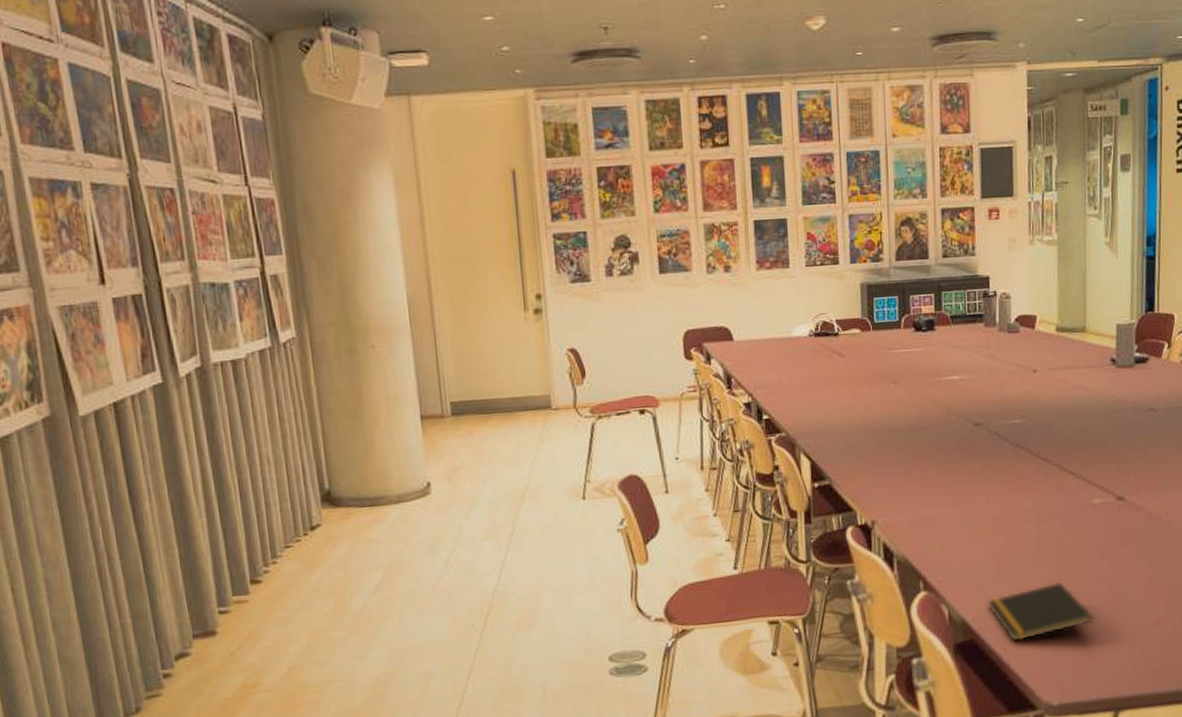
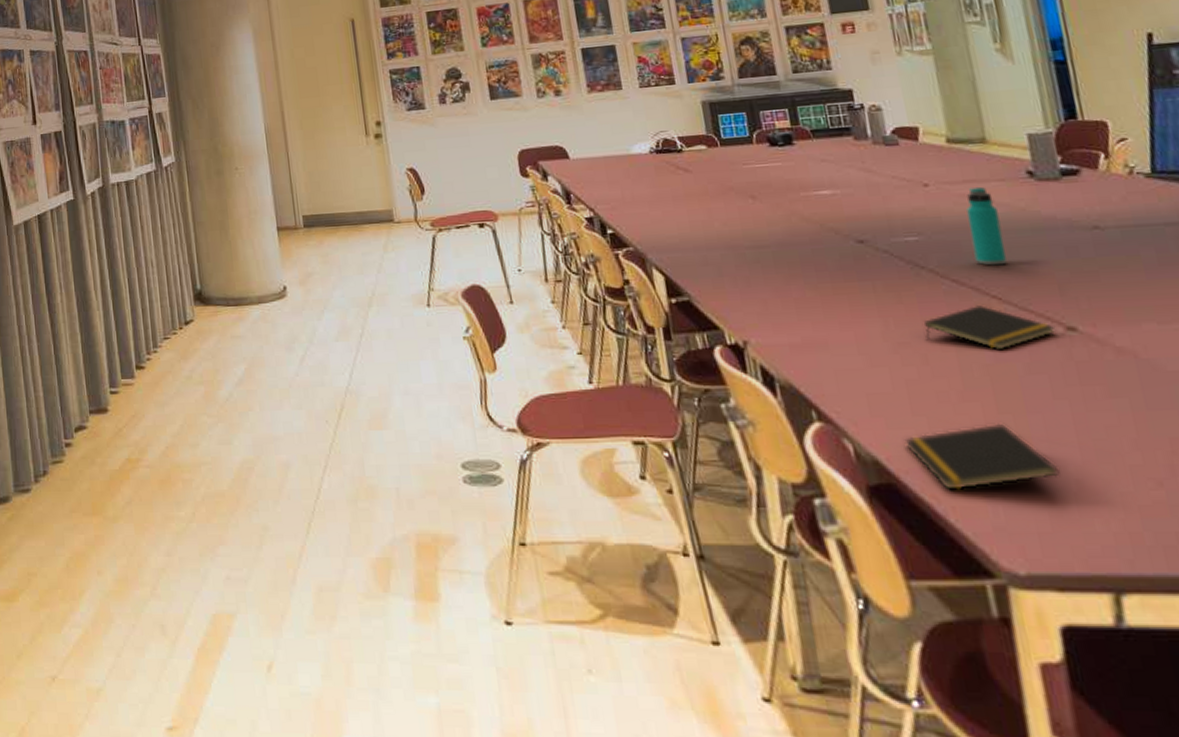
notepad: none [1016,480,1110,520] -> present [924,305,1056,351]
water bottle: none [1061,372,1085,445] -> present [966,186,1007,266]

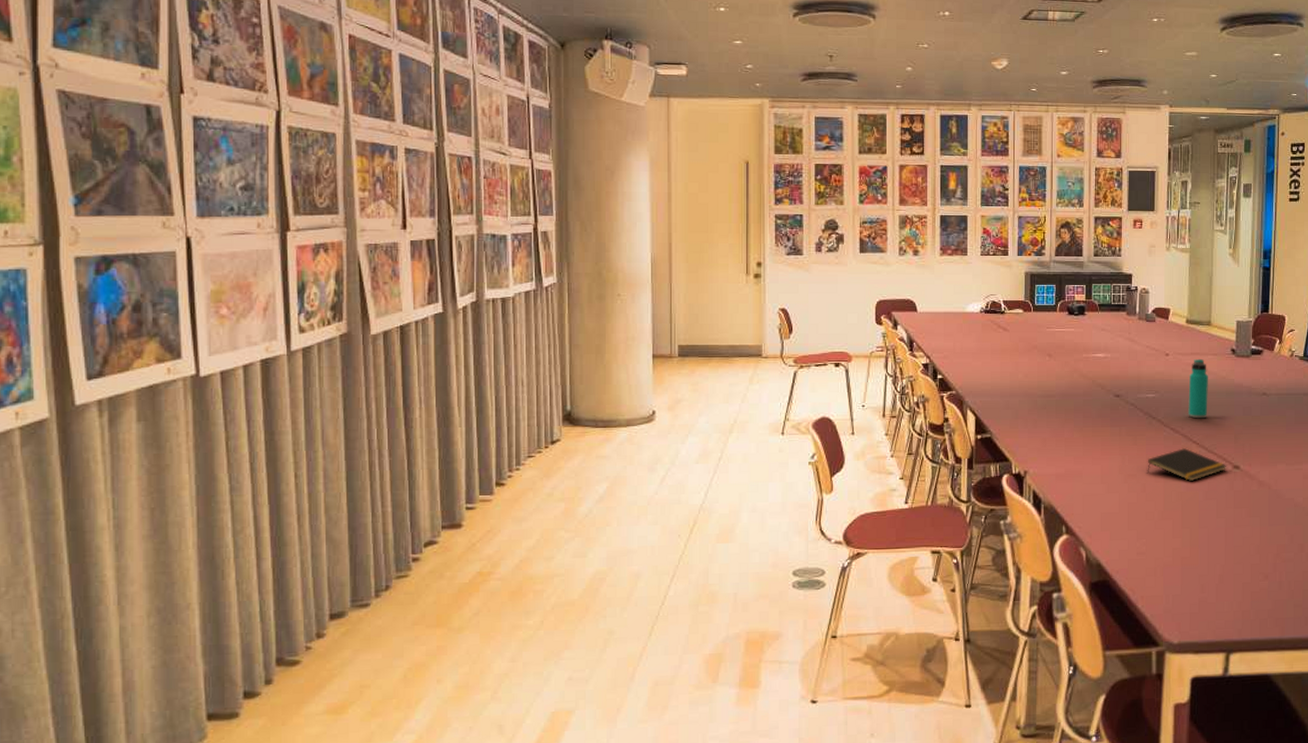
notepad: present [904,423,1060,492] -> none [1120,535,1211,585]

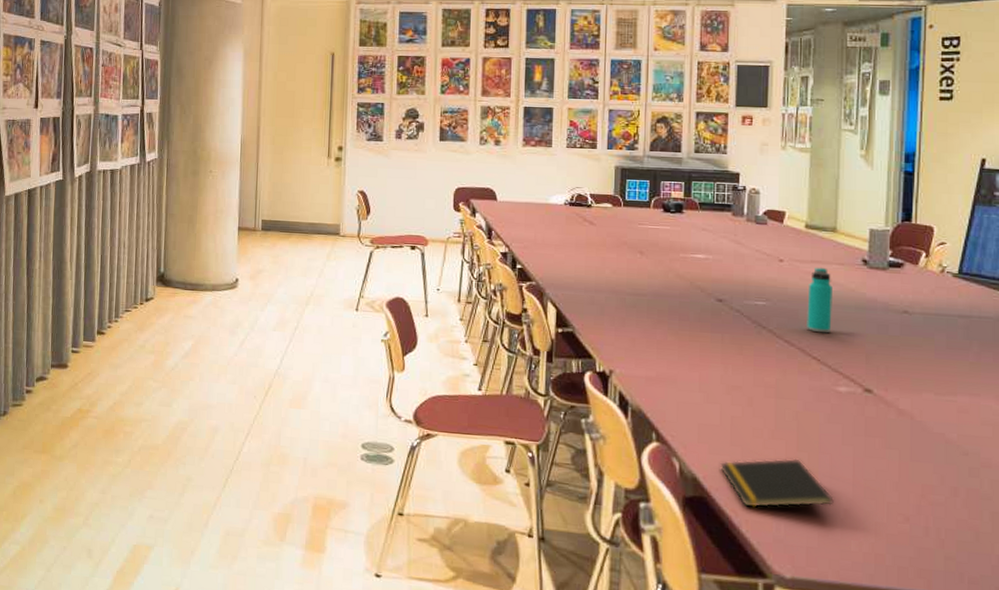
notepad: none [1120,535,1211,585] -> present [720,458,834,508]
notepad: present [1147,448,1227,482] -> none [755,363,857,402]

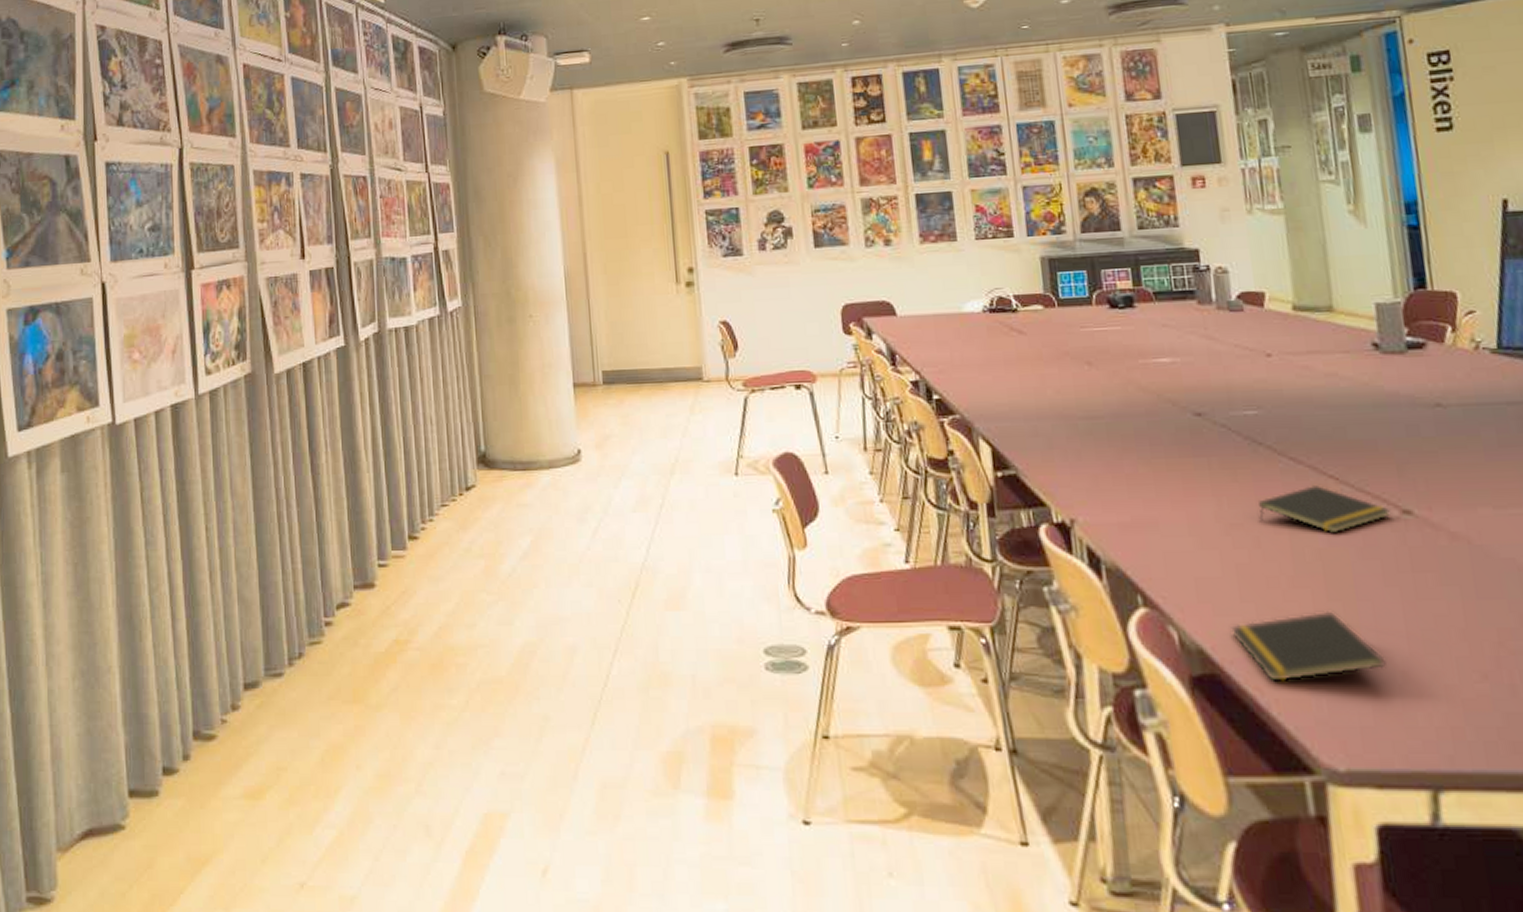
notepad: none [755,363,857,402] -> present [1259,486,1391,534]
water bottle: present [807,267,833,333] -> none [1309,358,1346,444]

